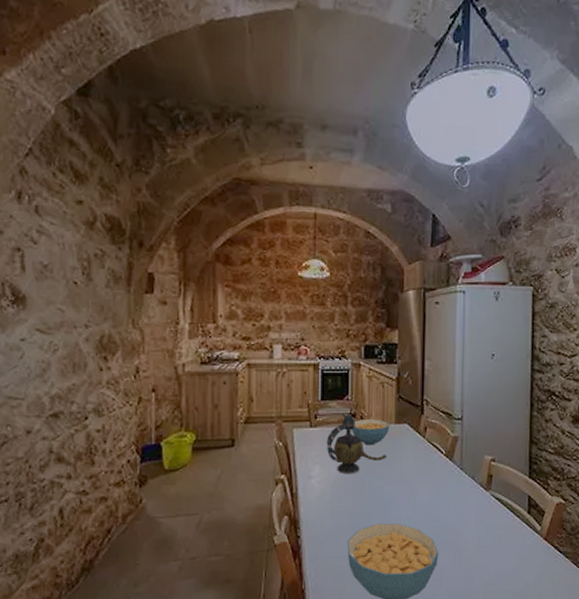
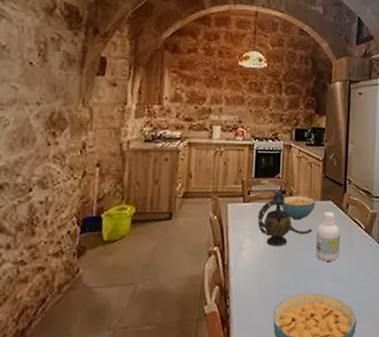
bottle: none [392,435,418,489] -> present [316,211,340,261]

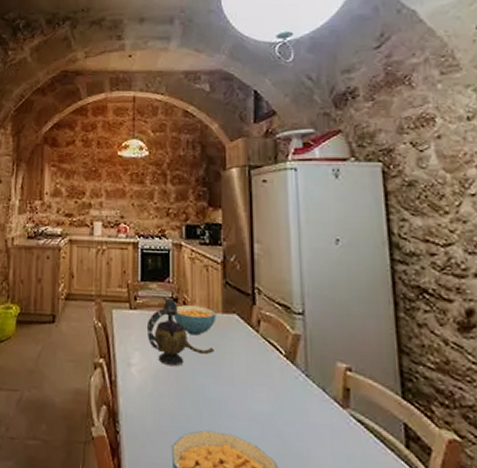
bottle: present [316,211,340,261] -> none [220,327,252,393]

